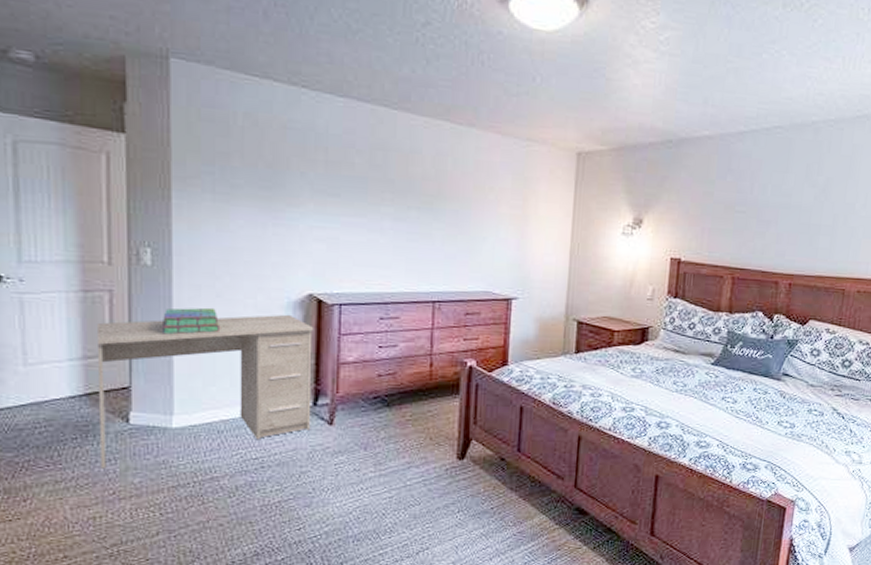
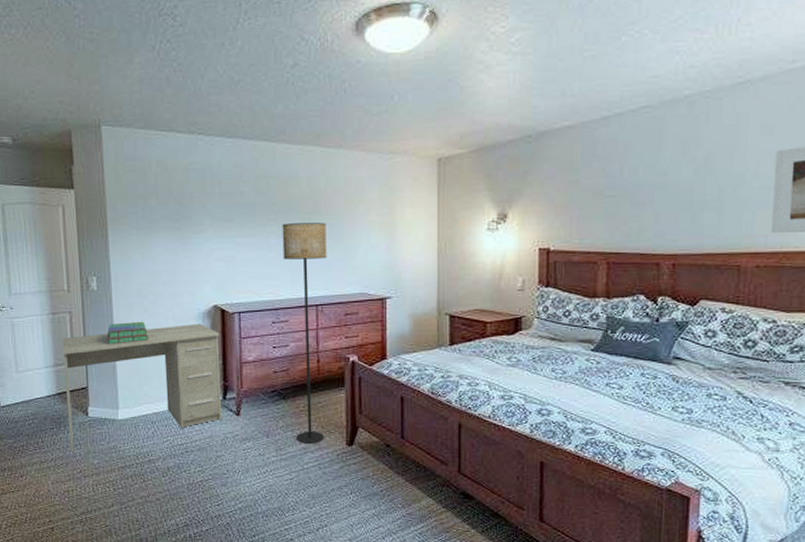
floor lamp: none [398,205,451,459] -> present [282,222,327,445]

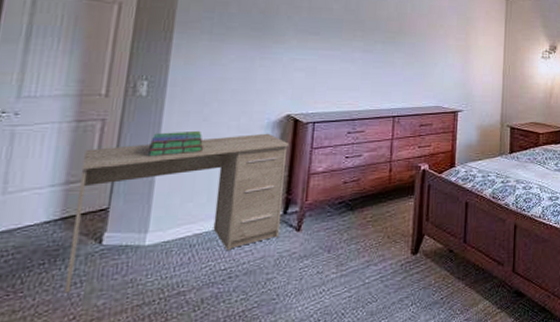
floor lamp: present [282,222,327,445] -> none [360,40,409,257]

